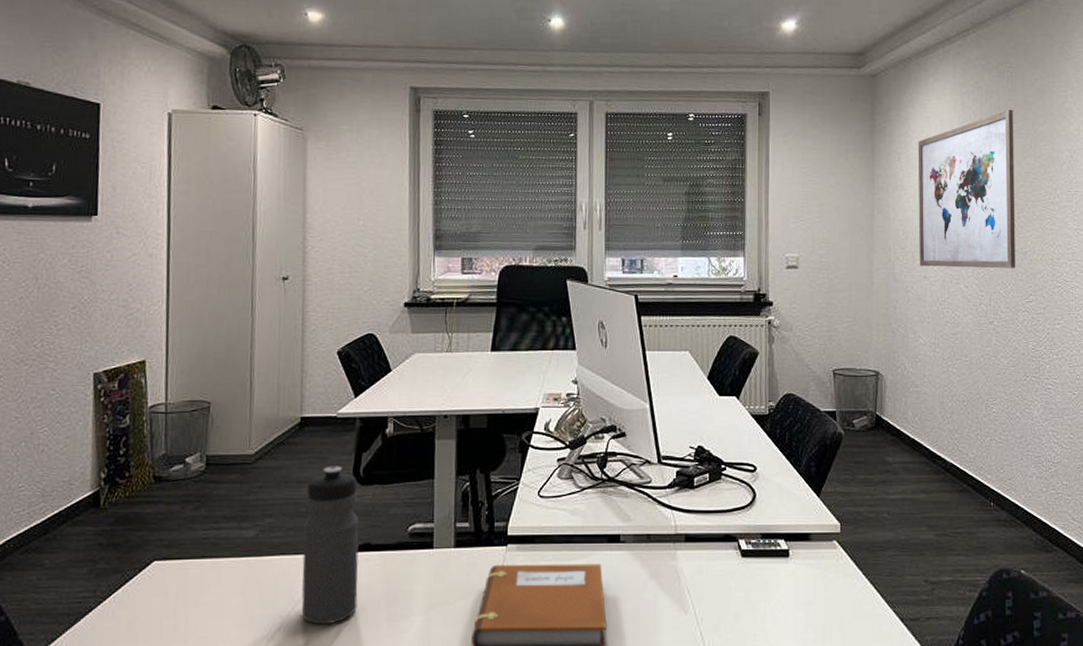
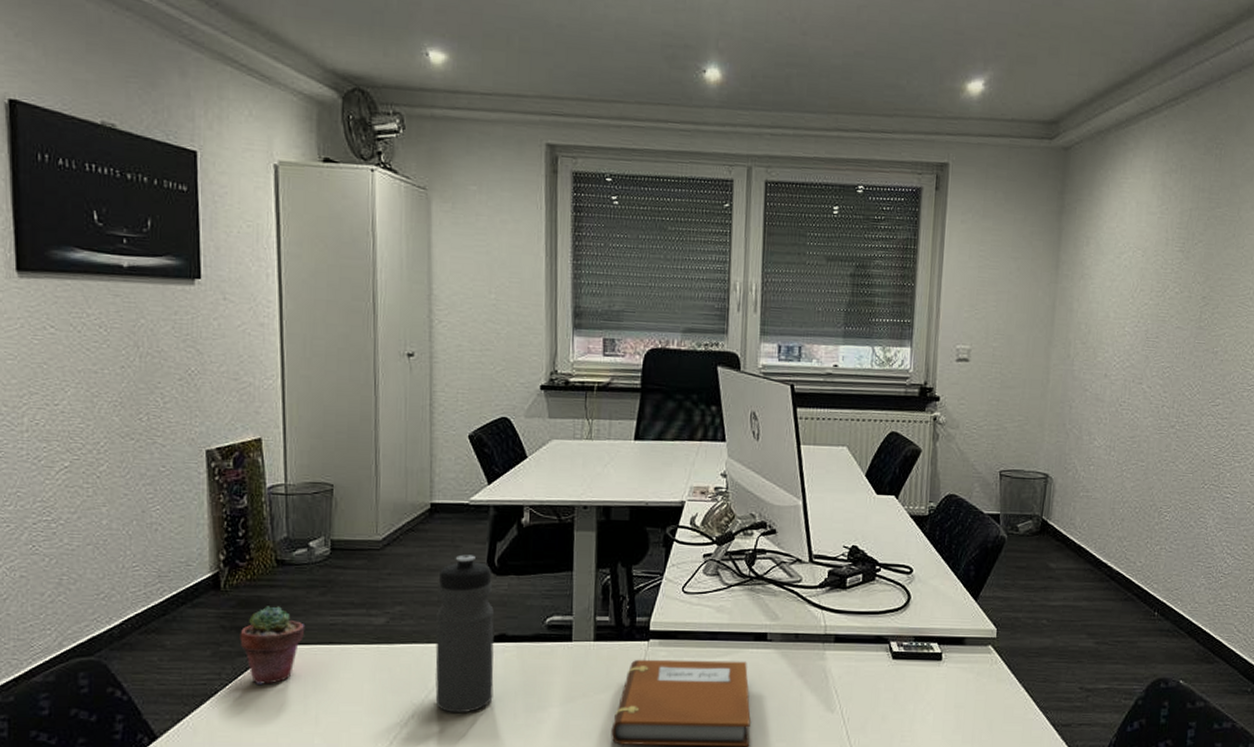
potted succulent: none [116,522,179,601] -> present [240,606,305,684]
wall art: present [918,109,1015,269] -> none [1100,192,1219,369]

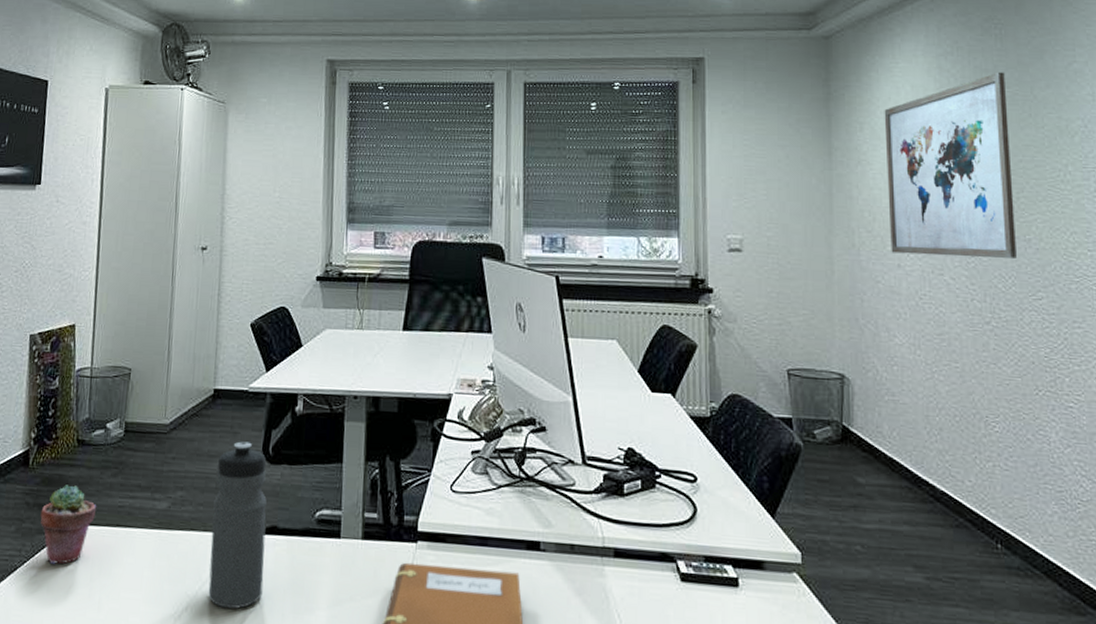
wall art: none [1100,192,1219,369] -> present [884,72,1017,258]

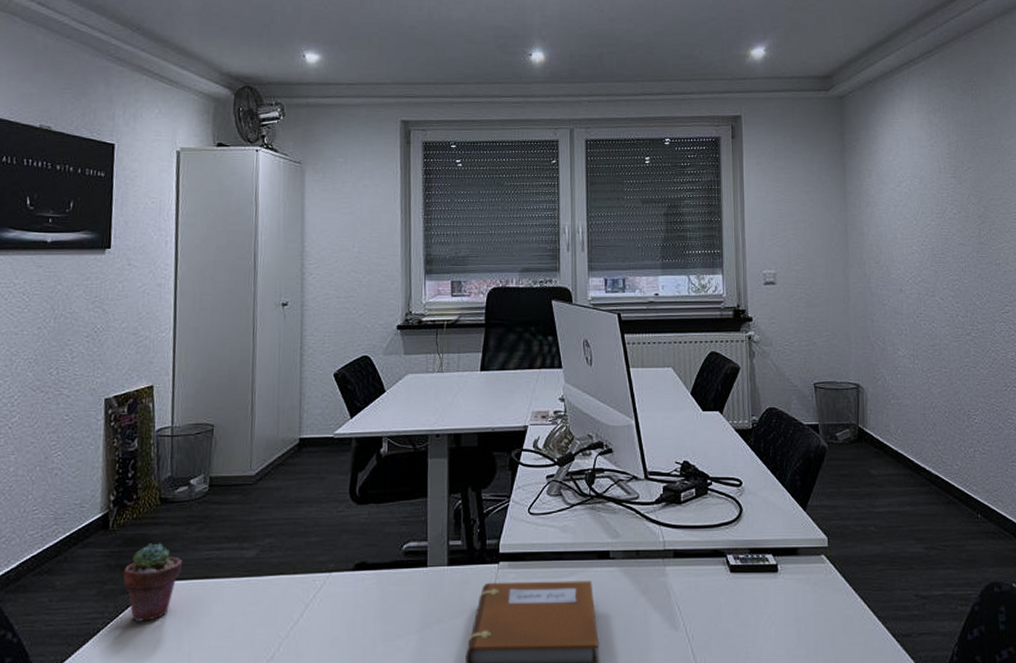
water bottle: present [208,441,267,610] -> none [300,485,355,645]
wall art: present [884,72,1017,258] -> none [887,125,990,281]

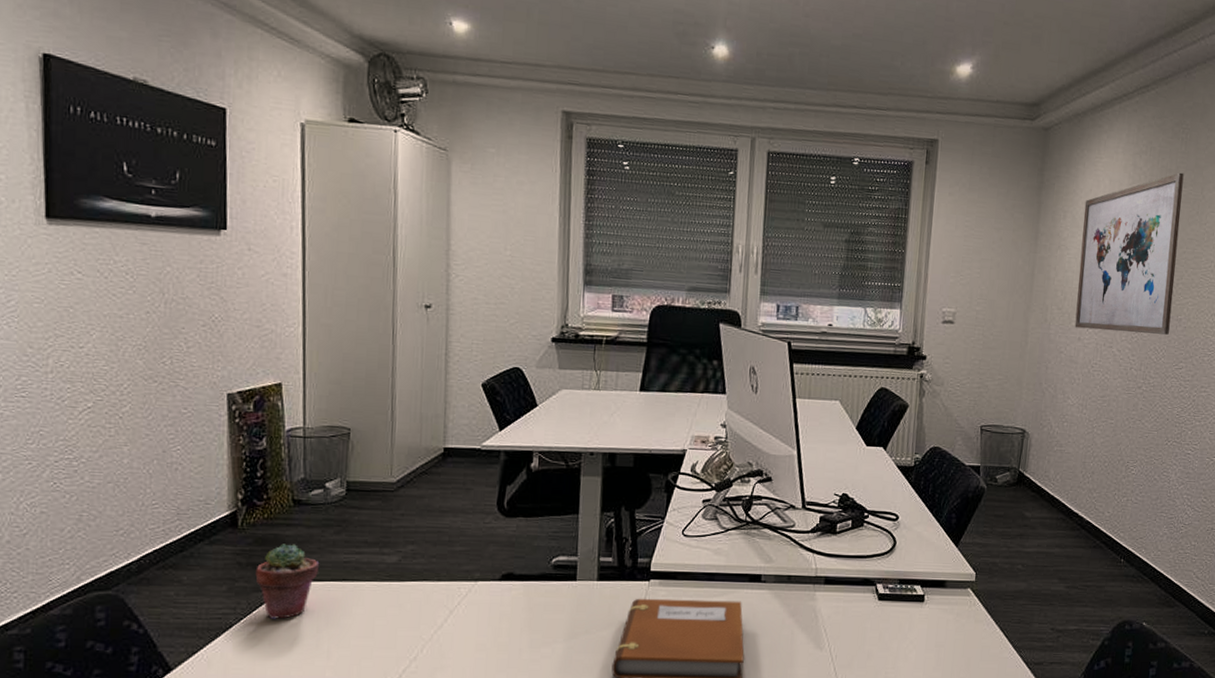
wall art: none [887,125,990,281] -> present [1074,172,1184,335]

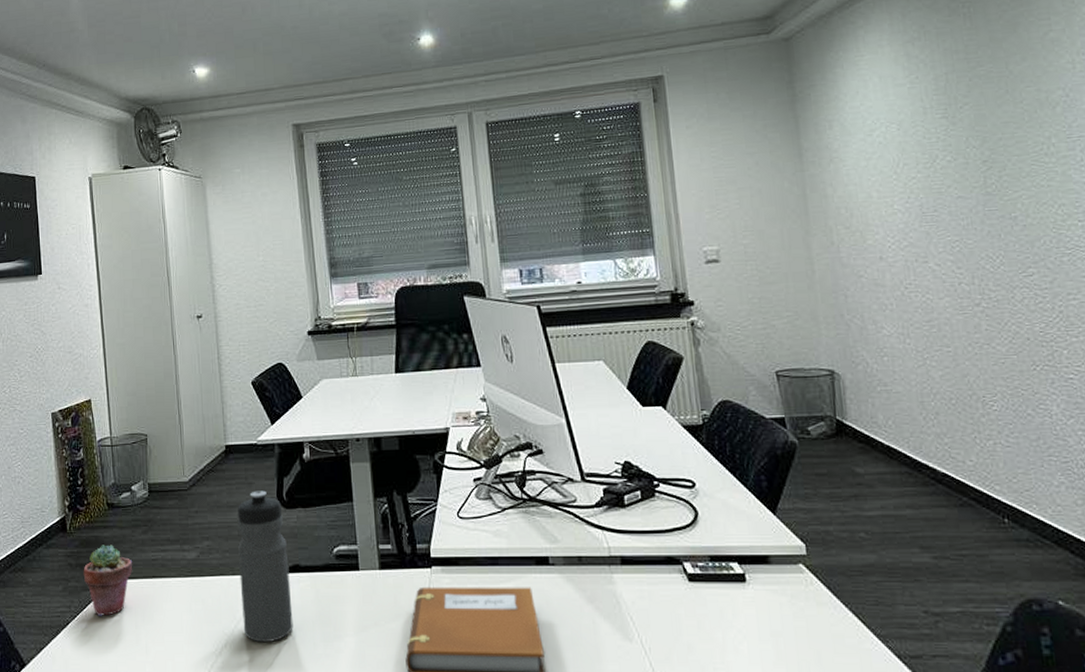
water bottle: none [444,497,502,648] -> present [237,490,293,643]
wall art: present [1074,172,1184,335] -> none [852,50,1003,246]

